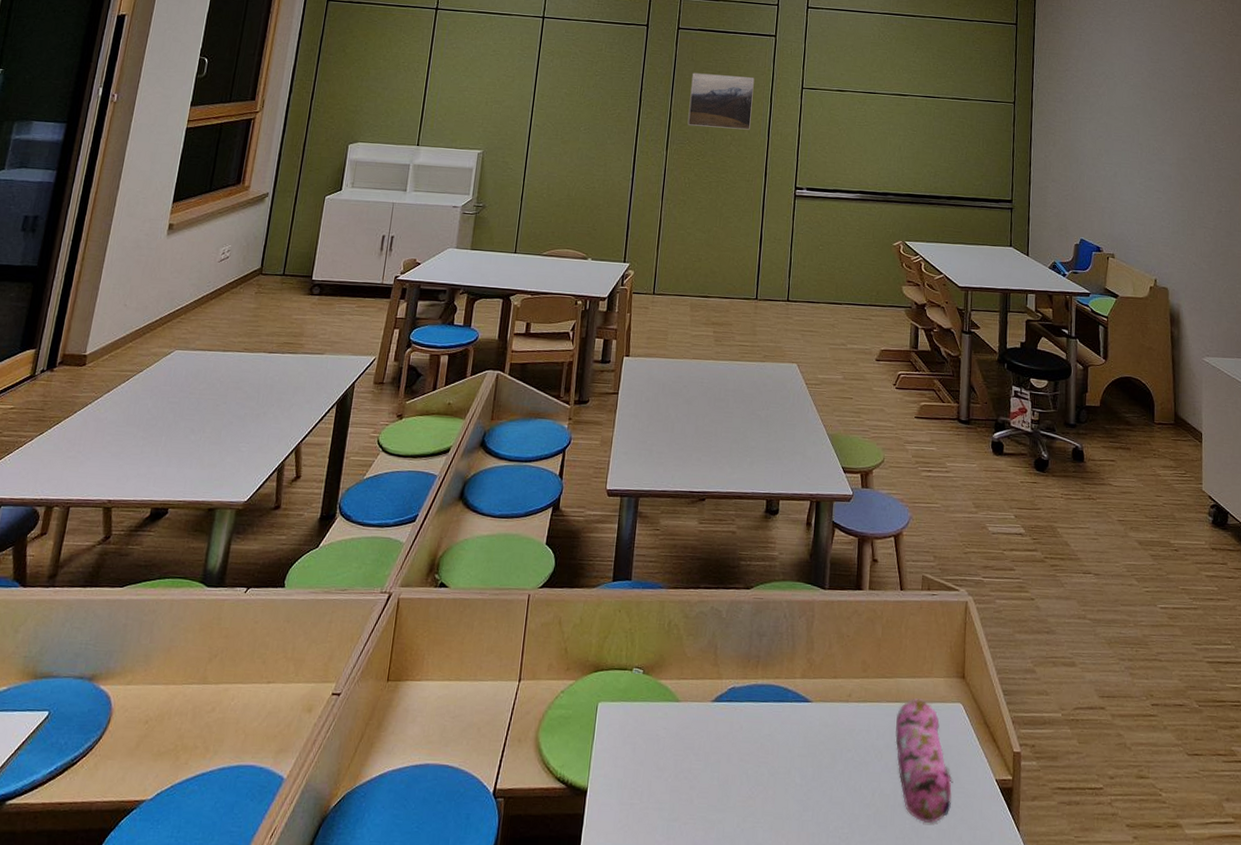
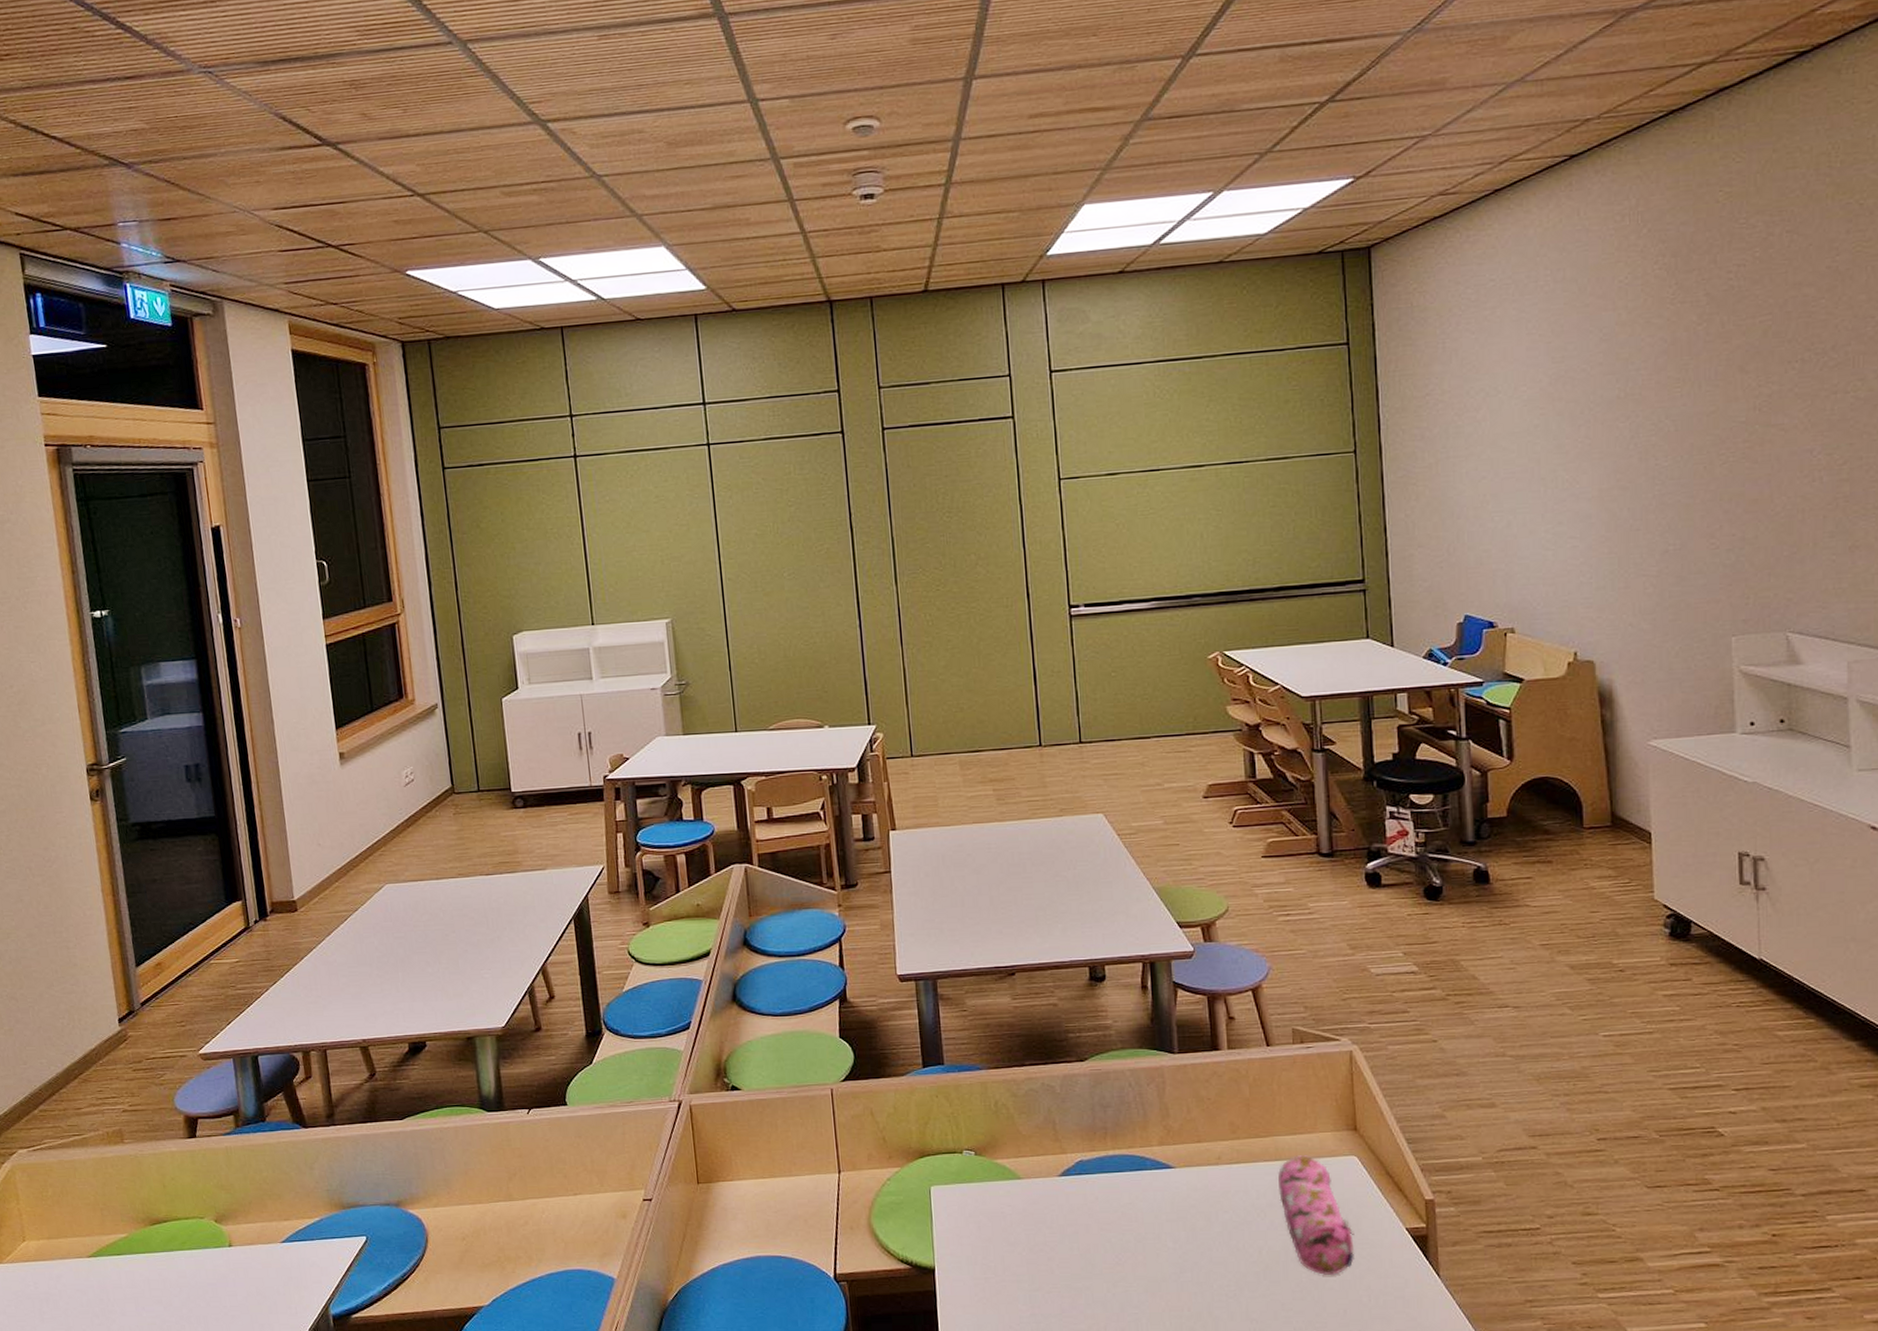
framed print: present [687,72,755,130] -> none [911,476,999,549]

